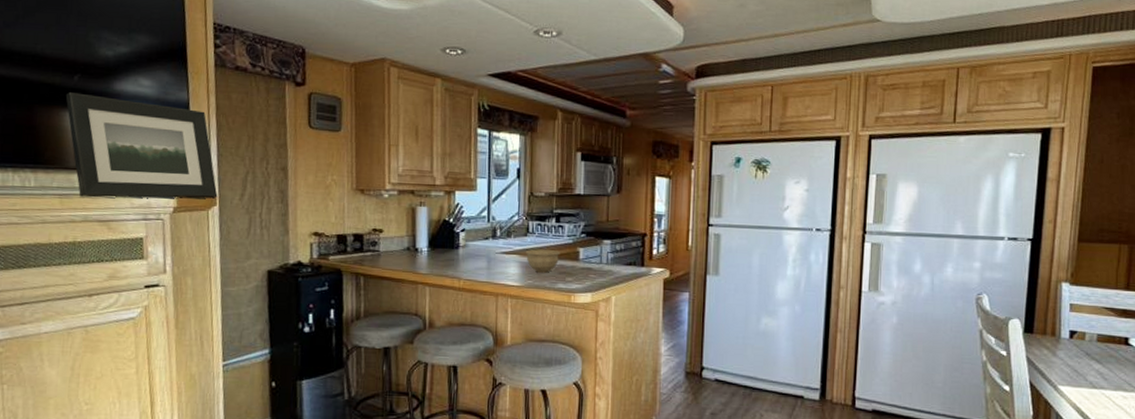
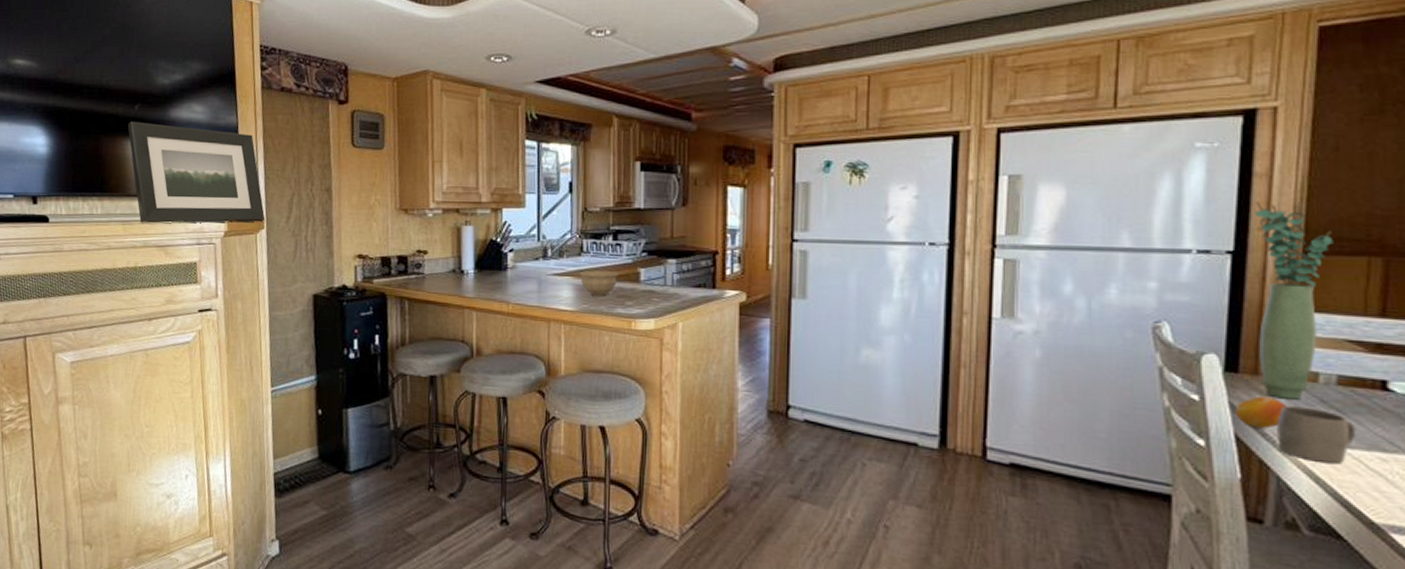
fruit: none [1030,351,1064,376] -> present [1234,396,1286,429]
vase: none [1047,200,1098,353] -> present [1254,201,1334,400]
mug: none [1057,358,1108,401] -> present [1277,405,1356,463]

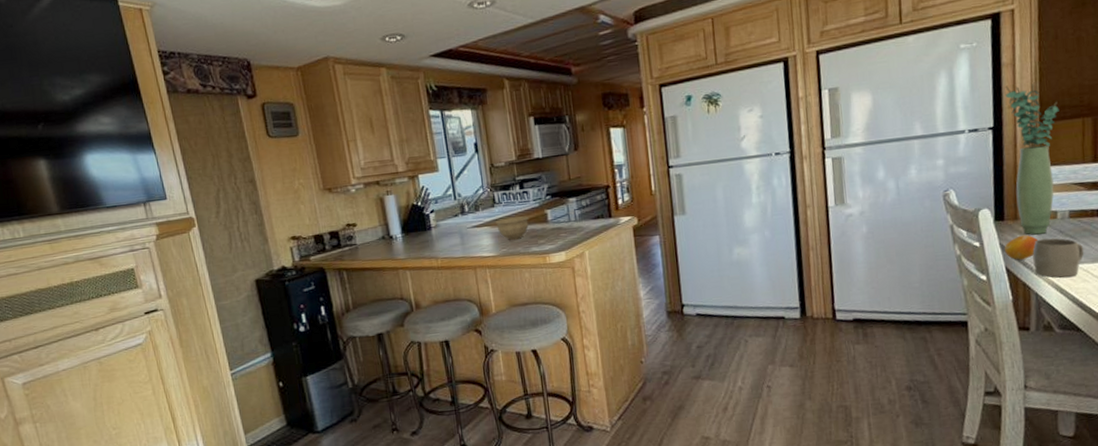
picture frame: present [127,122,265,224] -> none [34,138,195,240]

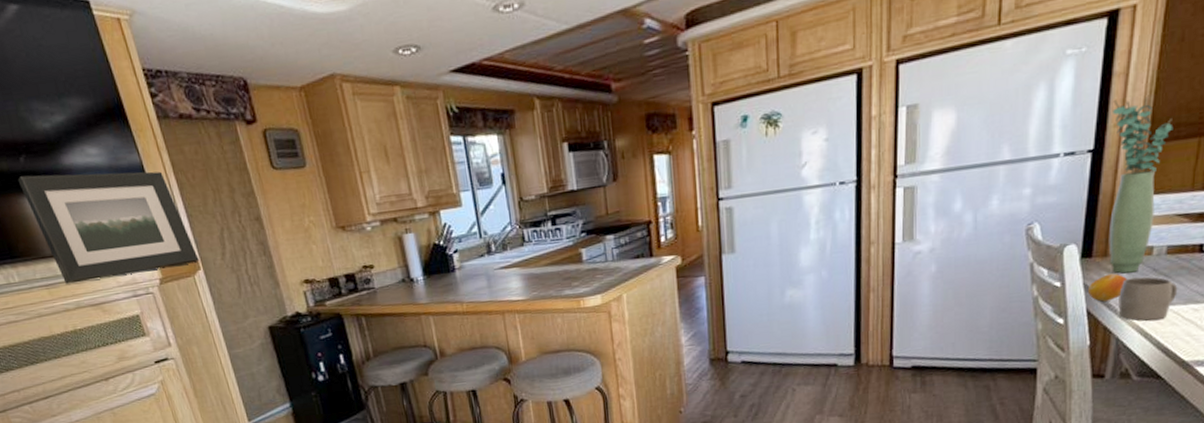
picture frame: none [34,138,195,240] -> present [17,171,199,284]
bowl: present [495,216,529,240] -> none [524,255,562,282]

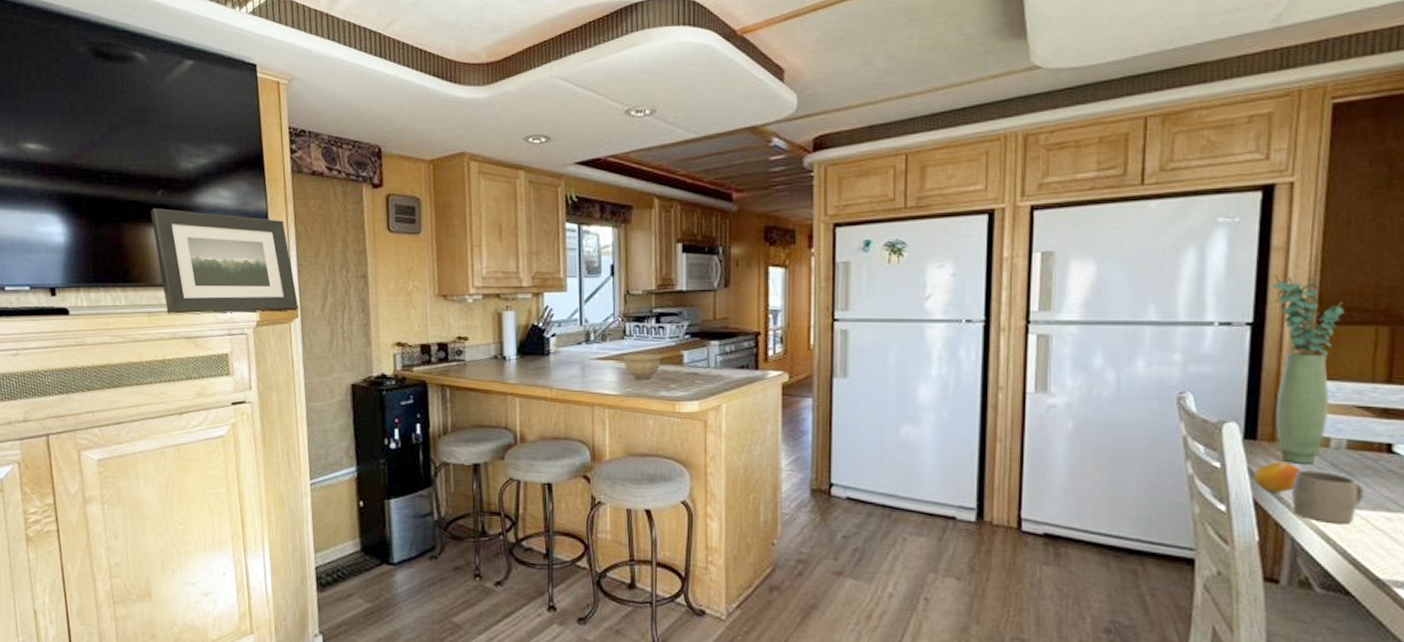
bowl: none [524,255,562,282] -> present [622,354,662,380]

